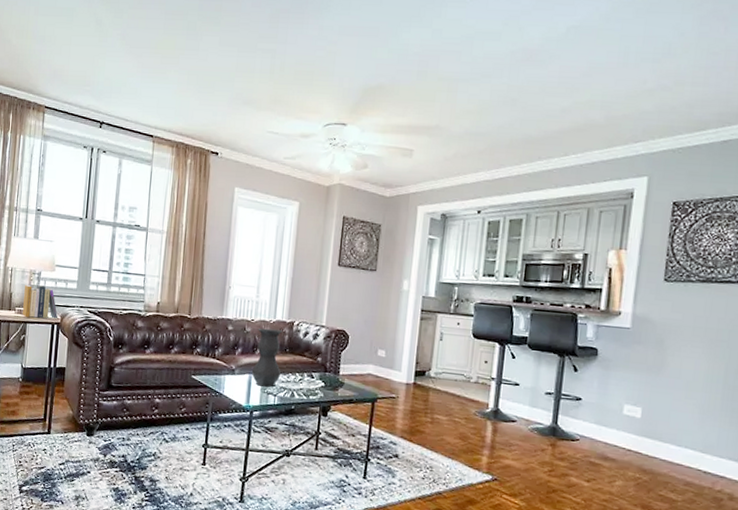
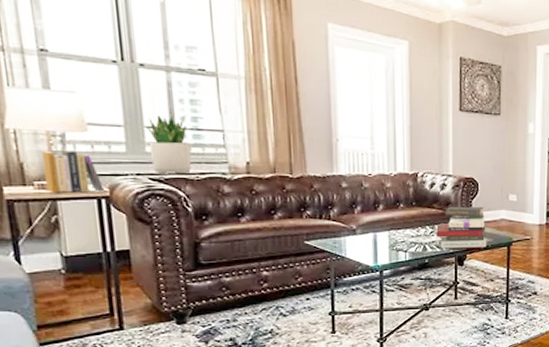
planter: none [91,259,121,309] -> present [147,113,192,173]
vase: present [251,328,282,387] -> none [375,182,409,244]
books: none [304,368,352,403] -> present [436,219,487,250]
books: none [308,356,352,387] -> present [440,206,485,239]

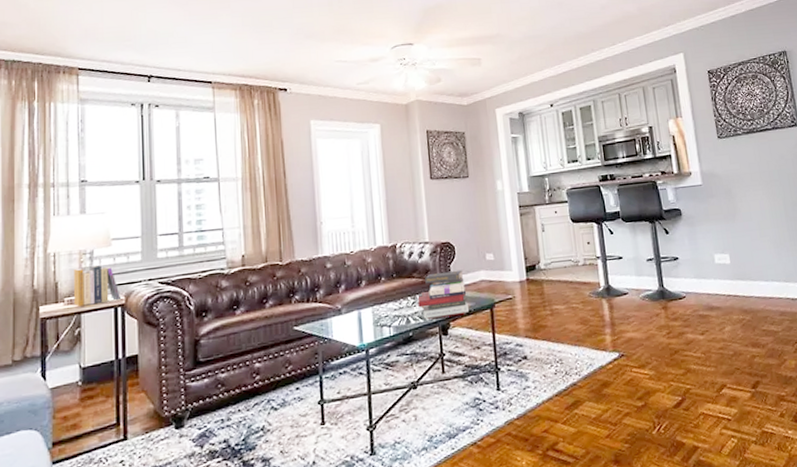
planter: present [147,113,192,173] -> none [160,219,195,276]

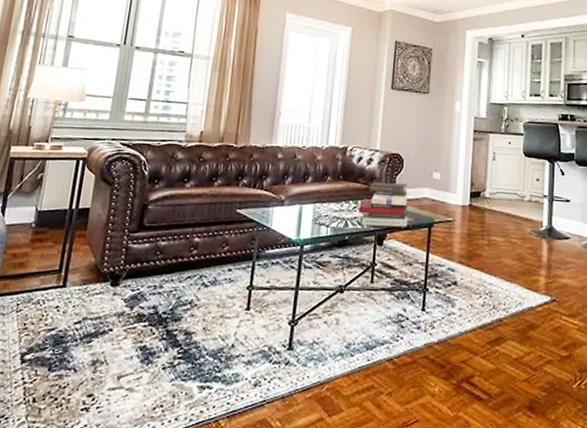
books: present [74,265,120,307] -> none [42,117,85,154]

